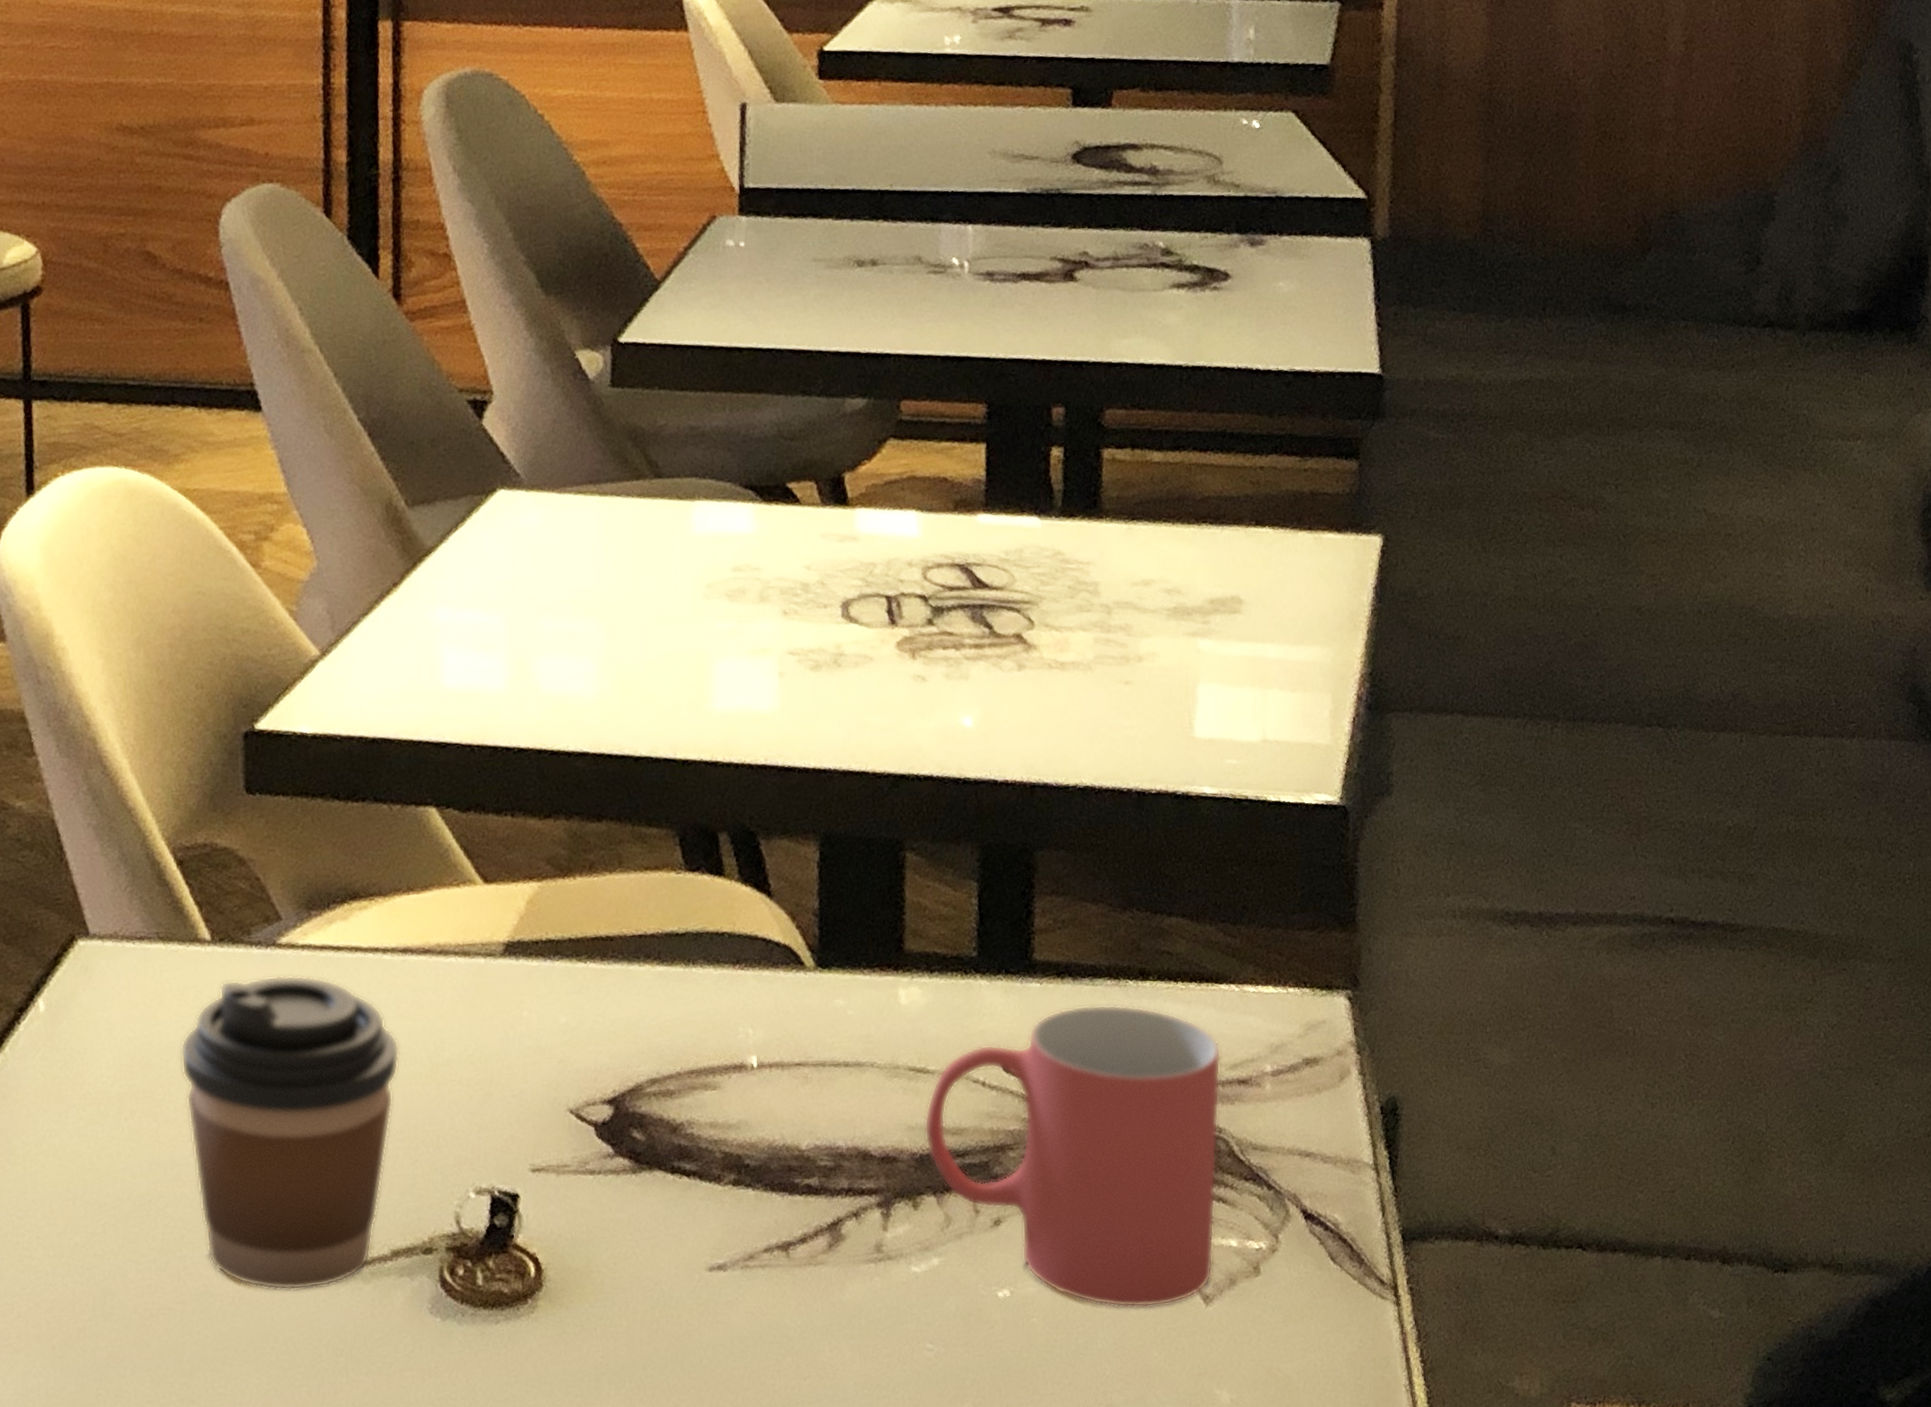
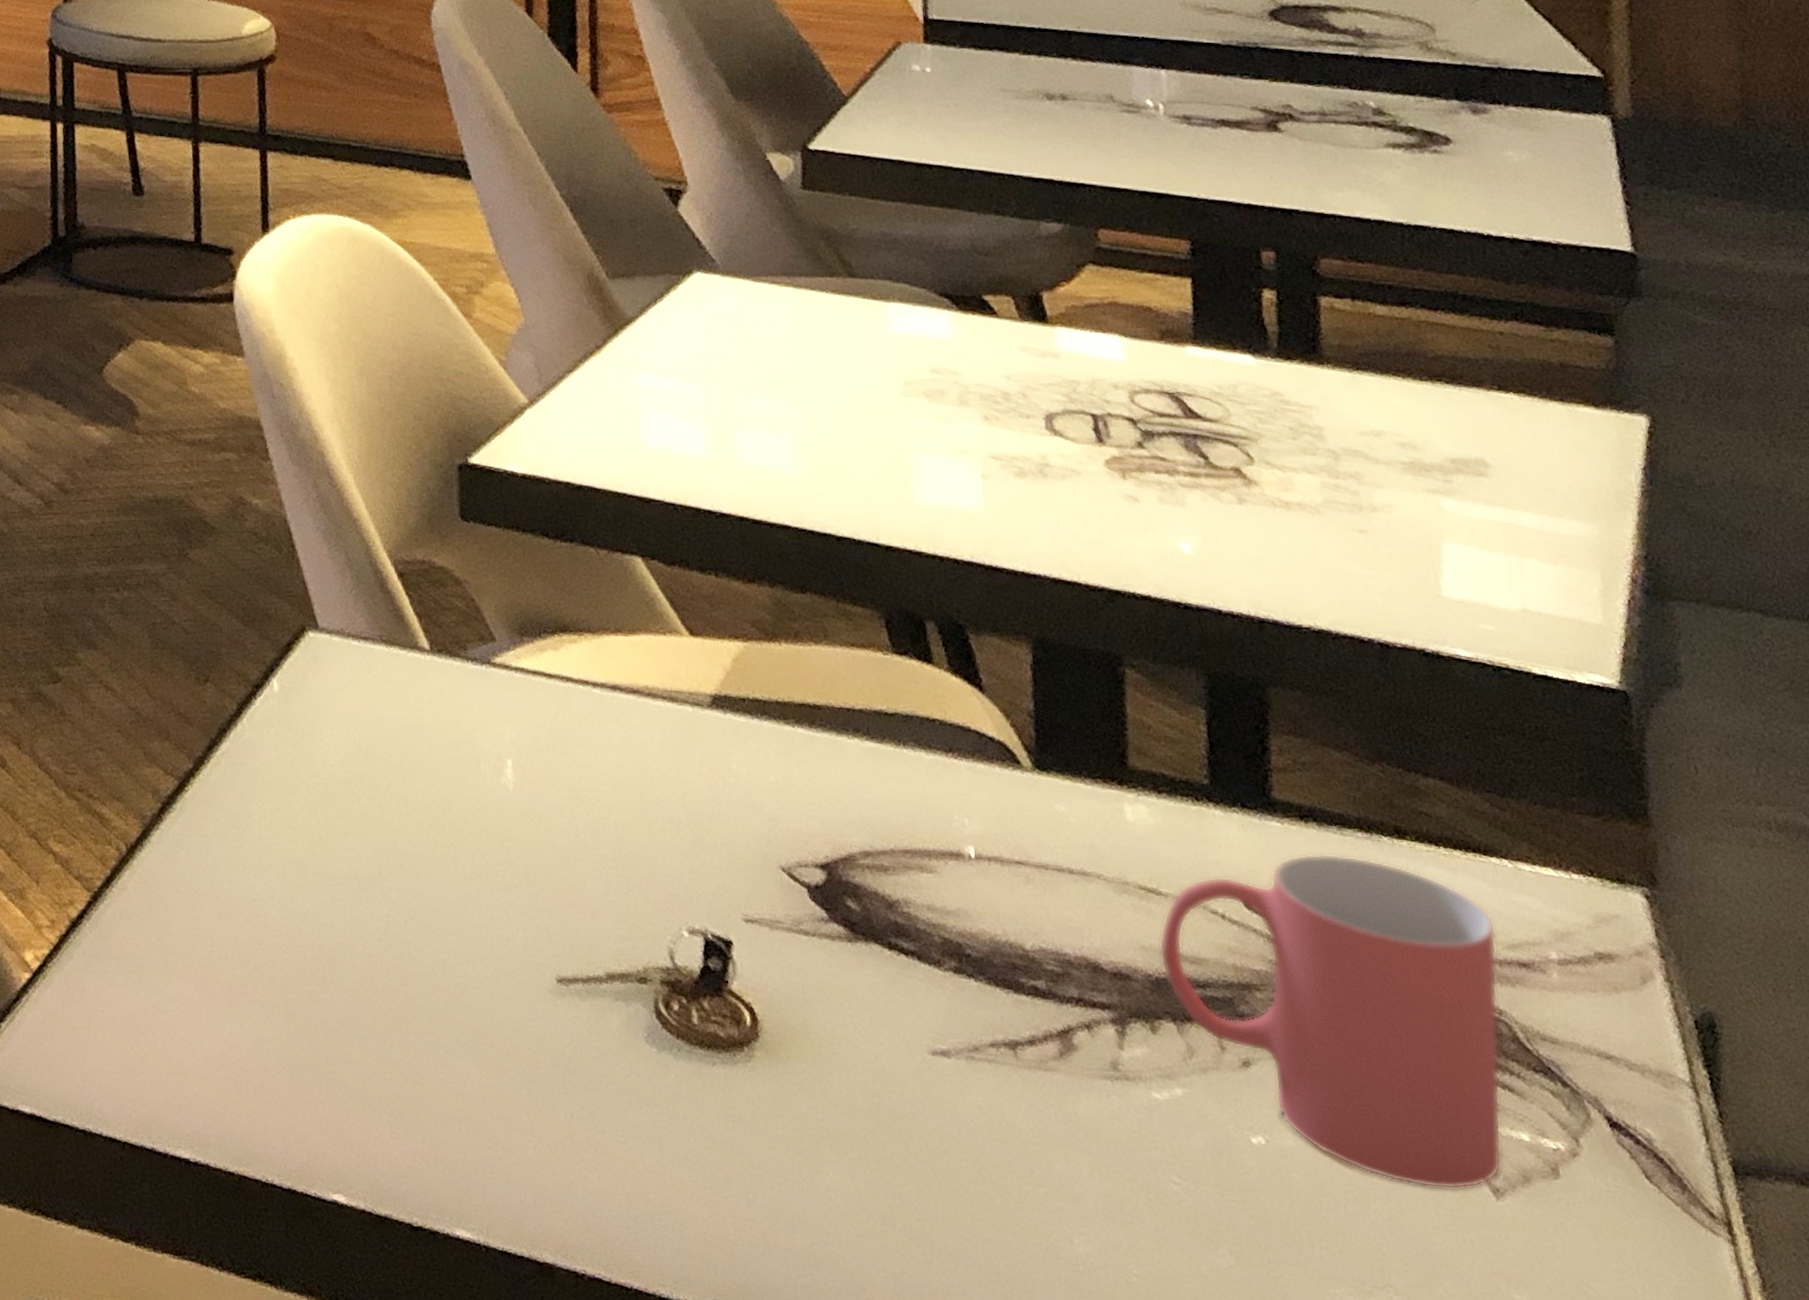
coffee cup: present [180,975,400,1291] -> none [402,690,611,996]

